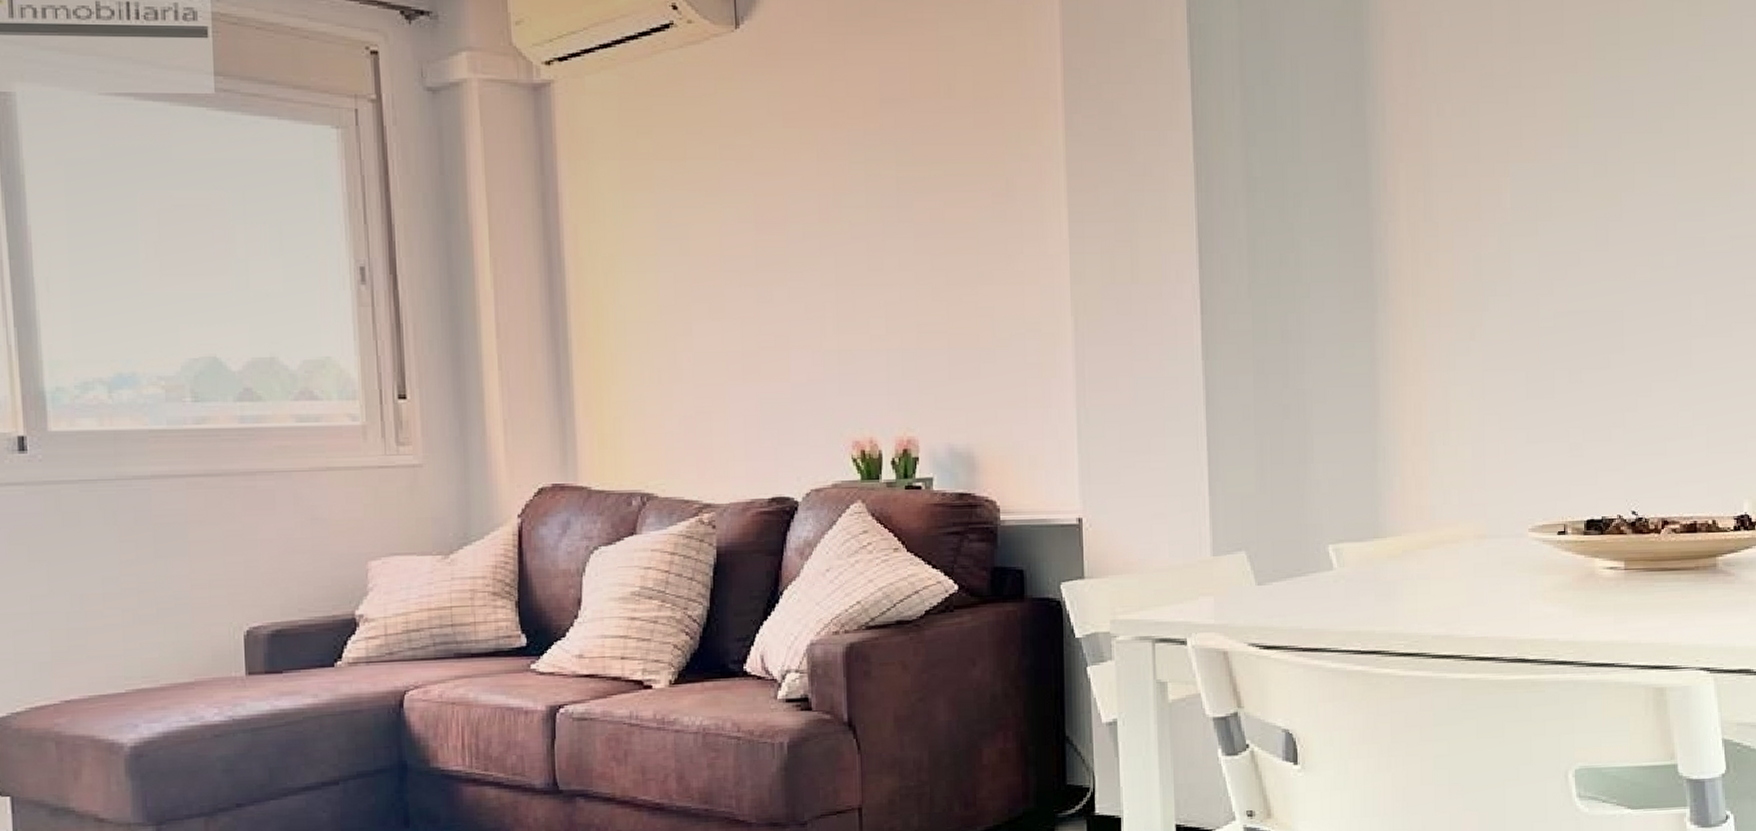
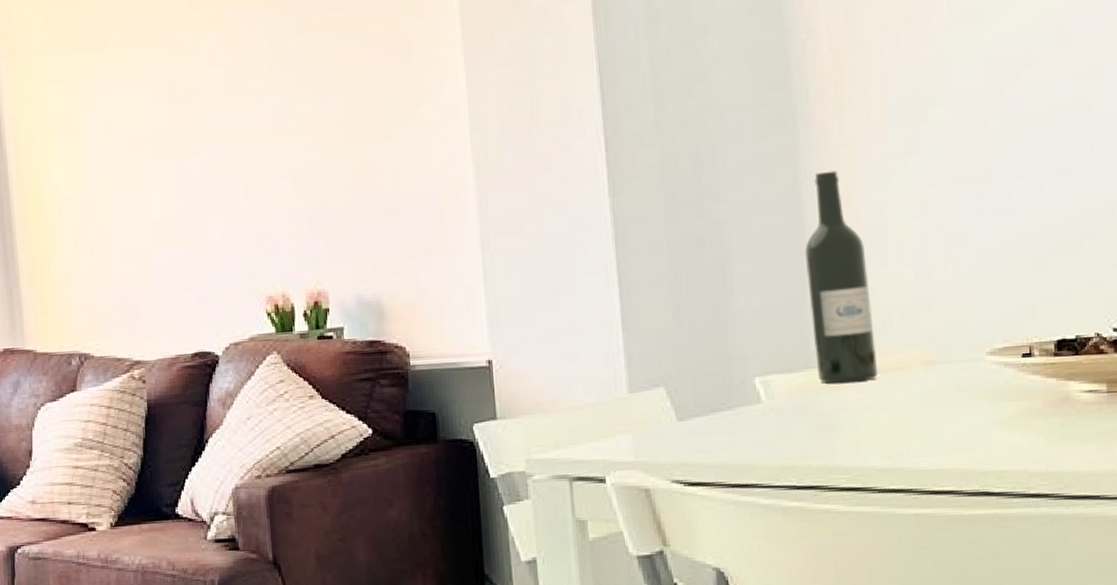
wine bottle: none [1378,350,1437,553] -> present [805,170,879,383]

